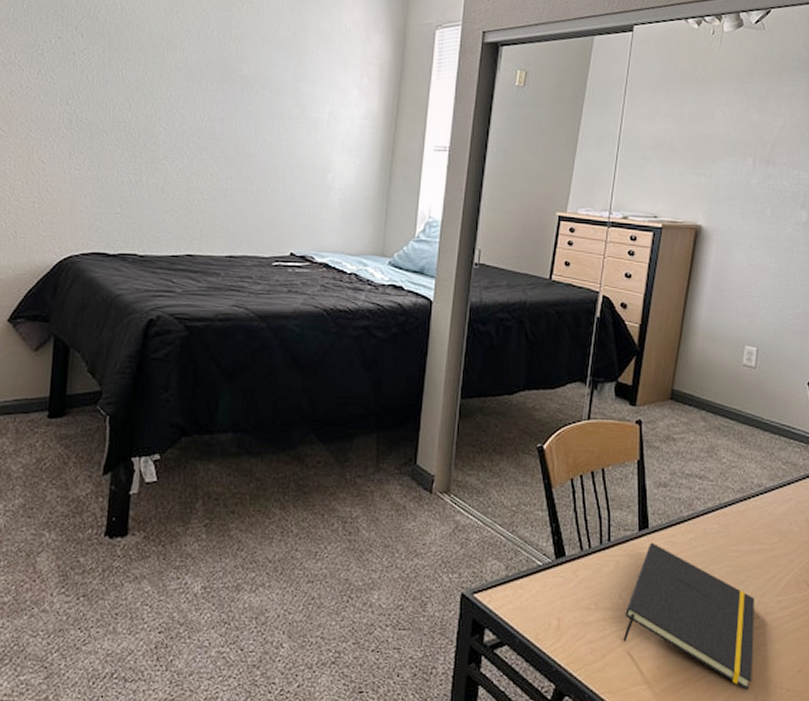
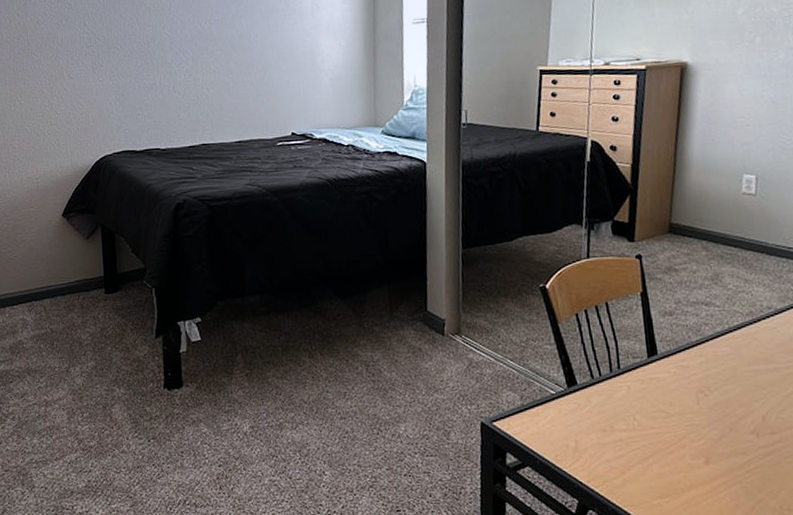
notepad: present [623,542,755,690] -> none [641,367,777,500]

